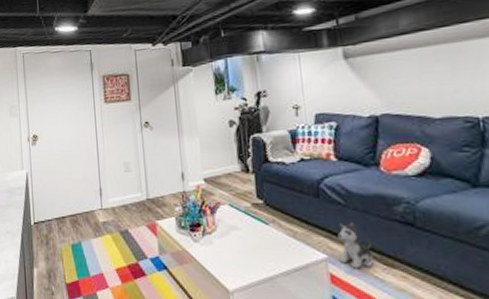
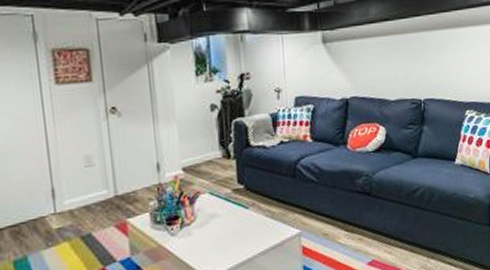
plush toy: present [338,220,373,269] -> none [310,196,338,239]

